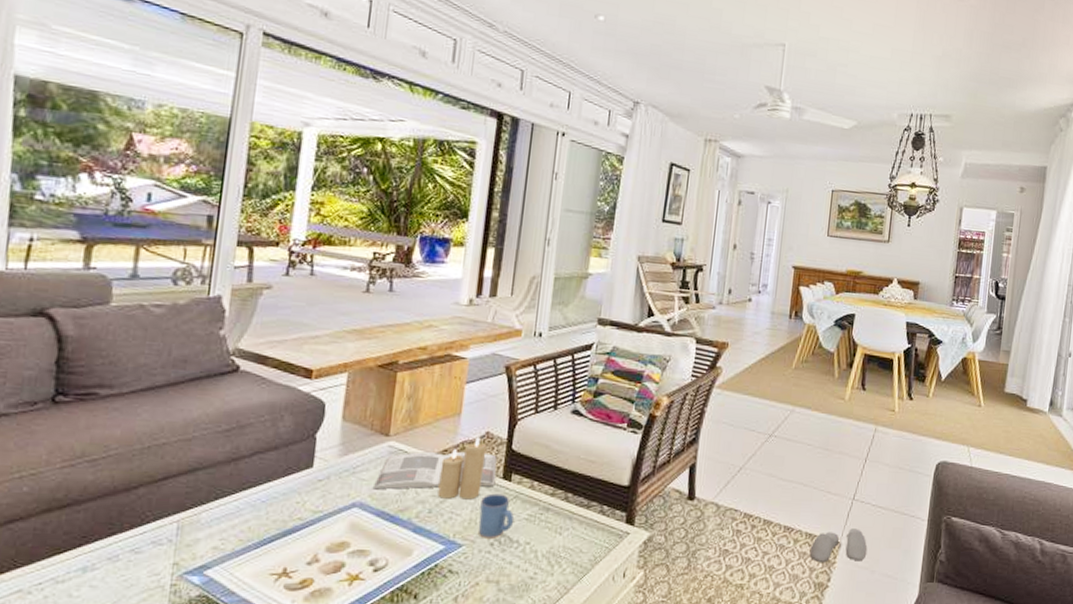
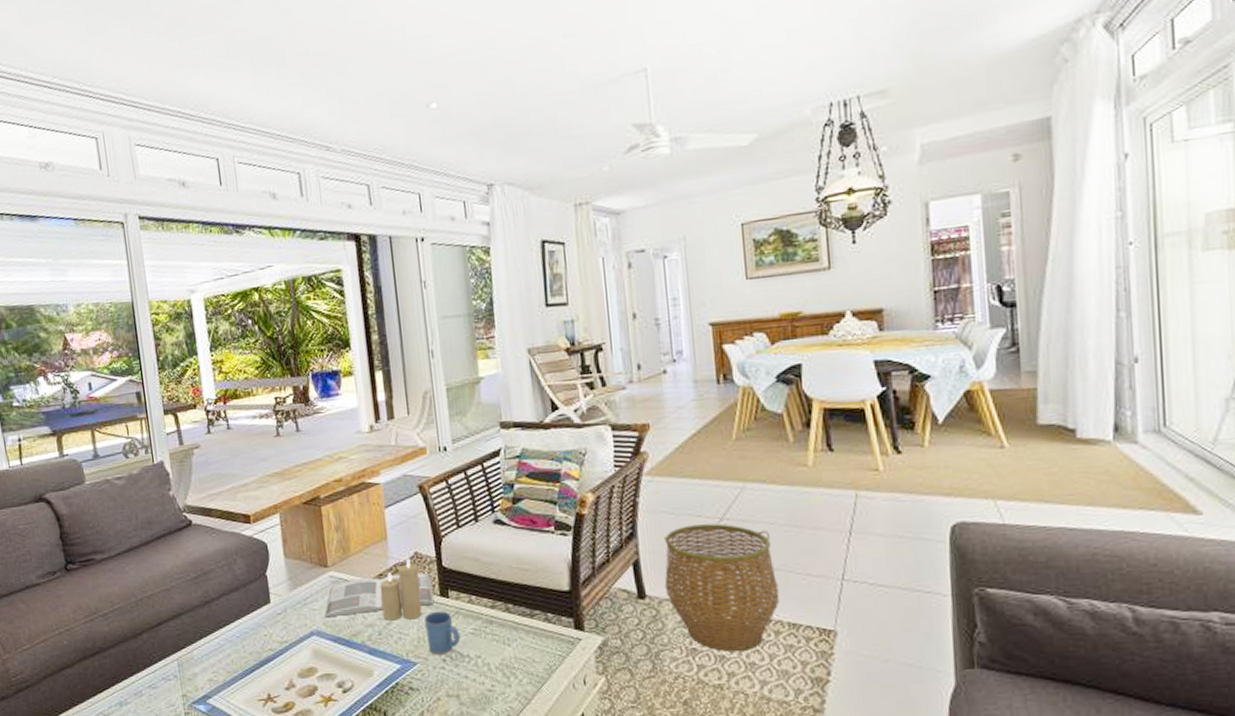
basket: none [712,438,806,555] -> present [663,523,780,651]
slippers: present [809,528,868,563] -> none [797,613,874,656]

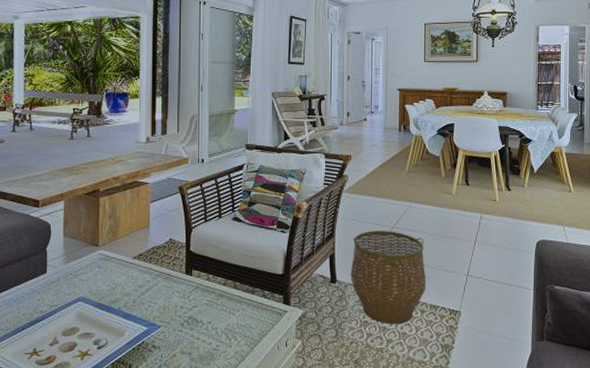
magazine: present [324,573,435,618] -> none [90,254,181,287]
candle: present [379,558,422,621] -> none [138,243,171,292]
mug: present [424,611,461,655] -> none [171,285,198,320]

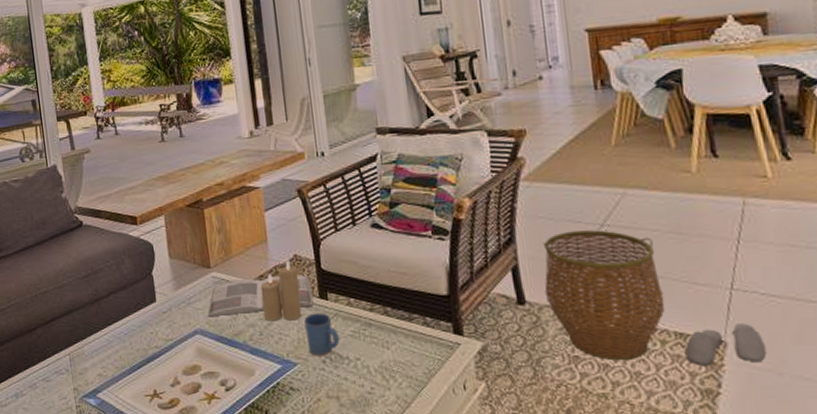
magazine: none [90,254,181,287] -> present [207,275,314,317]
candle: none [138,243,171,292] -> present [260,260,302,321]
mug: none [171,285,198,320] -> present [304,313,340,356]
slippers: none [435,299,484,329] -> present [684,323,767,367]

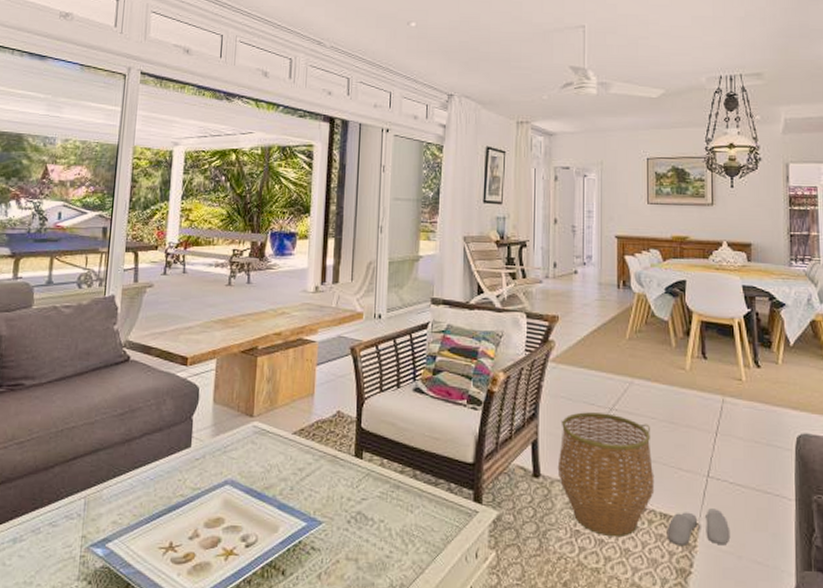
magazine: present [207,275,314,317] -> none [241,430,349,468]
candle: present [260,260,302,321] -> none [298,416,339,478]
mug: present [304,313,340,356] -> none [335,471,368,516]

